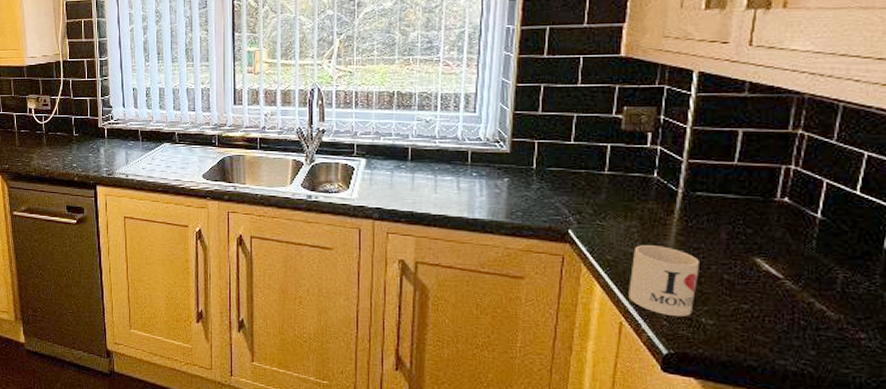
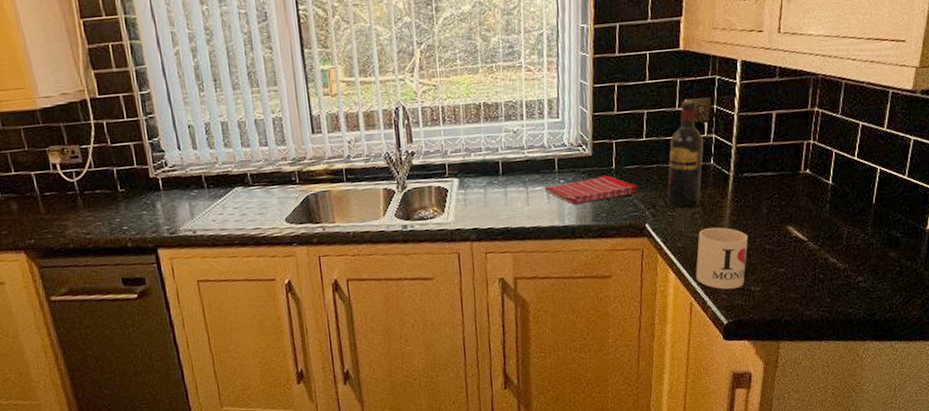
dish towel: none [454,174,561,199] -> present [544,175,637,204]
wine bottle: none [597,108,646,221] -> present [667,100,704,209]

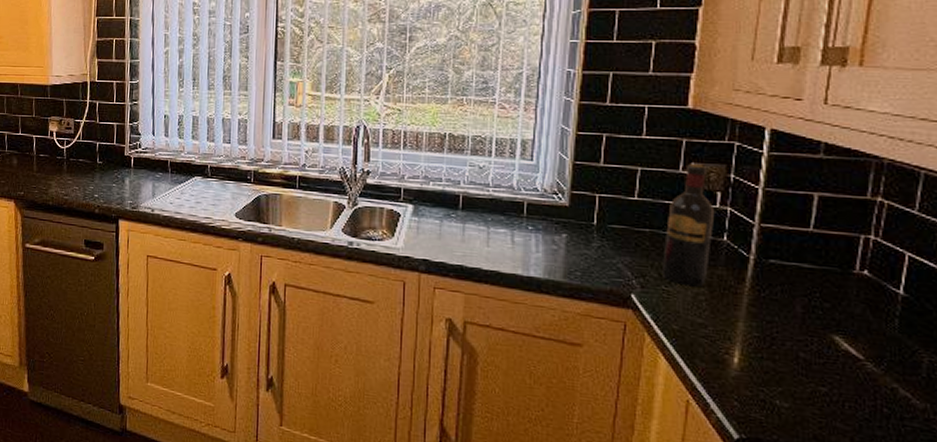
dish towel: present [544,175,637,204] -> none [508,230,623,258]
mug: present [696,227,748,290] -> none [696,315,773,398]

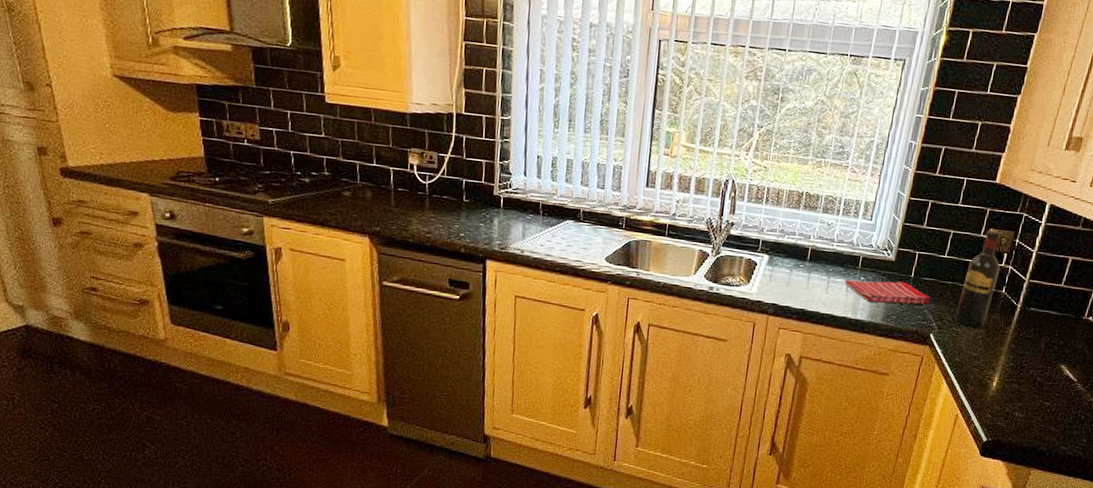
dish towel: none [508,230,623,258] -> present [844,280,930,305]

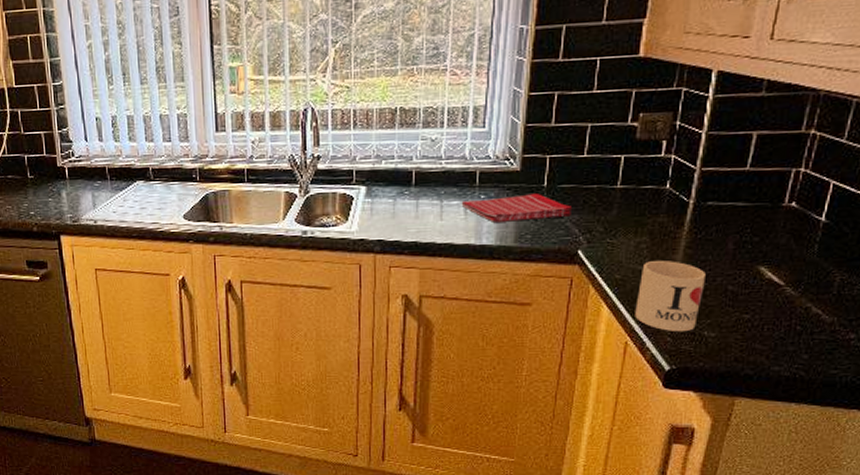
wine bottle: present [955,230,1001,329] -> none [608,114,660,237]
mug: none [966,350,1022,411] -> present [635,261,706,332]

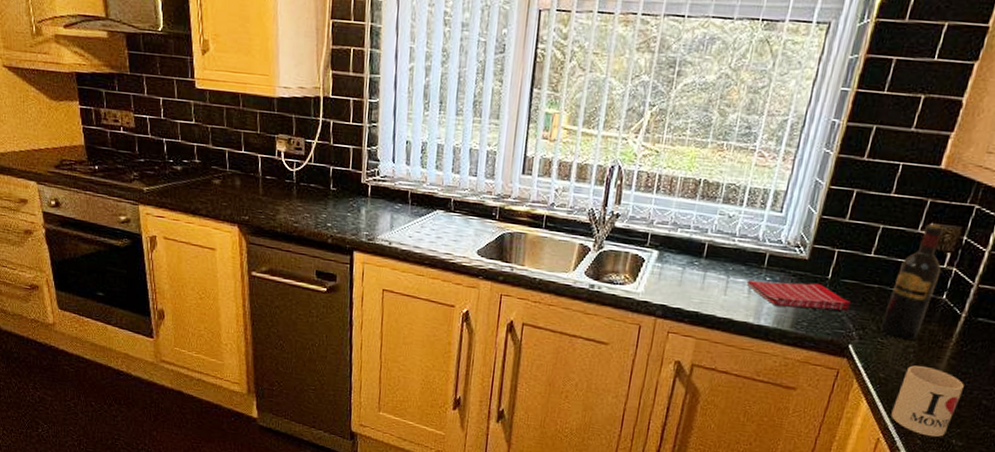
wine bottle: none [608,114,660,237] -> present [881,224,945,341]

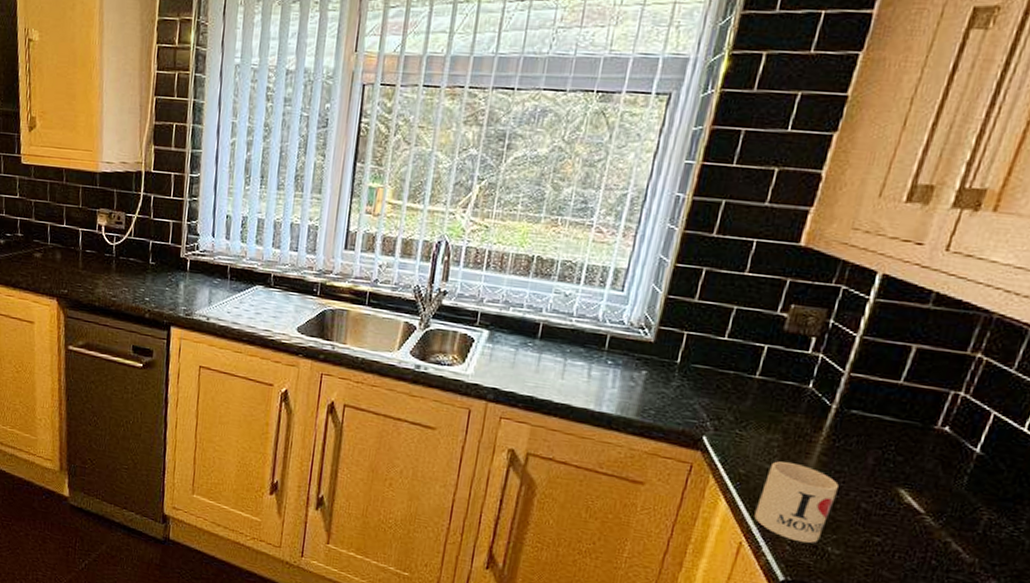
dish towel: present [746,280,851,311] -> none [586,363,703,399]
wine bottle: present [881,224,945,341] -> none [738,306,808,433]

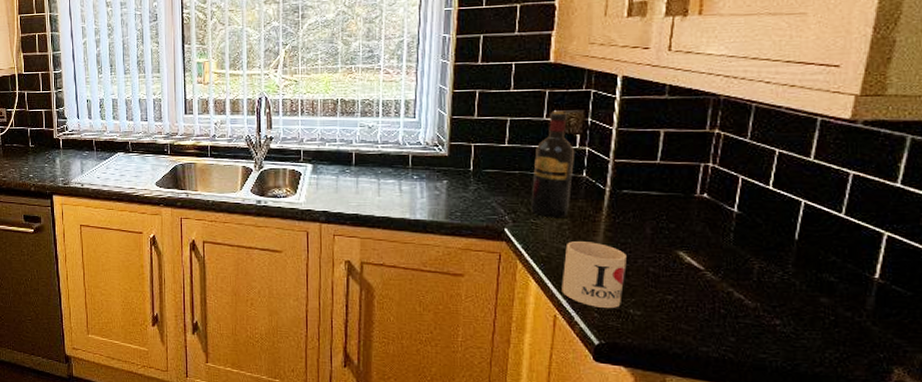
wine bottle: none [738,306,808,433] -> present [531,112,575,218]

